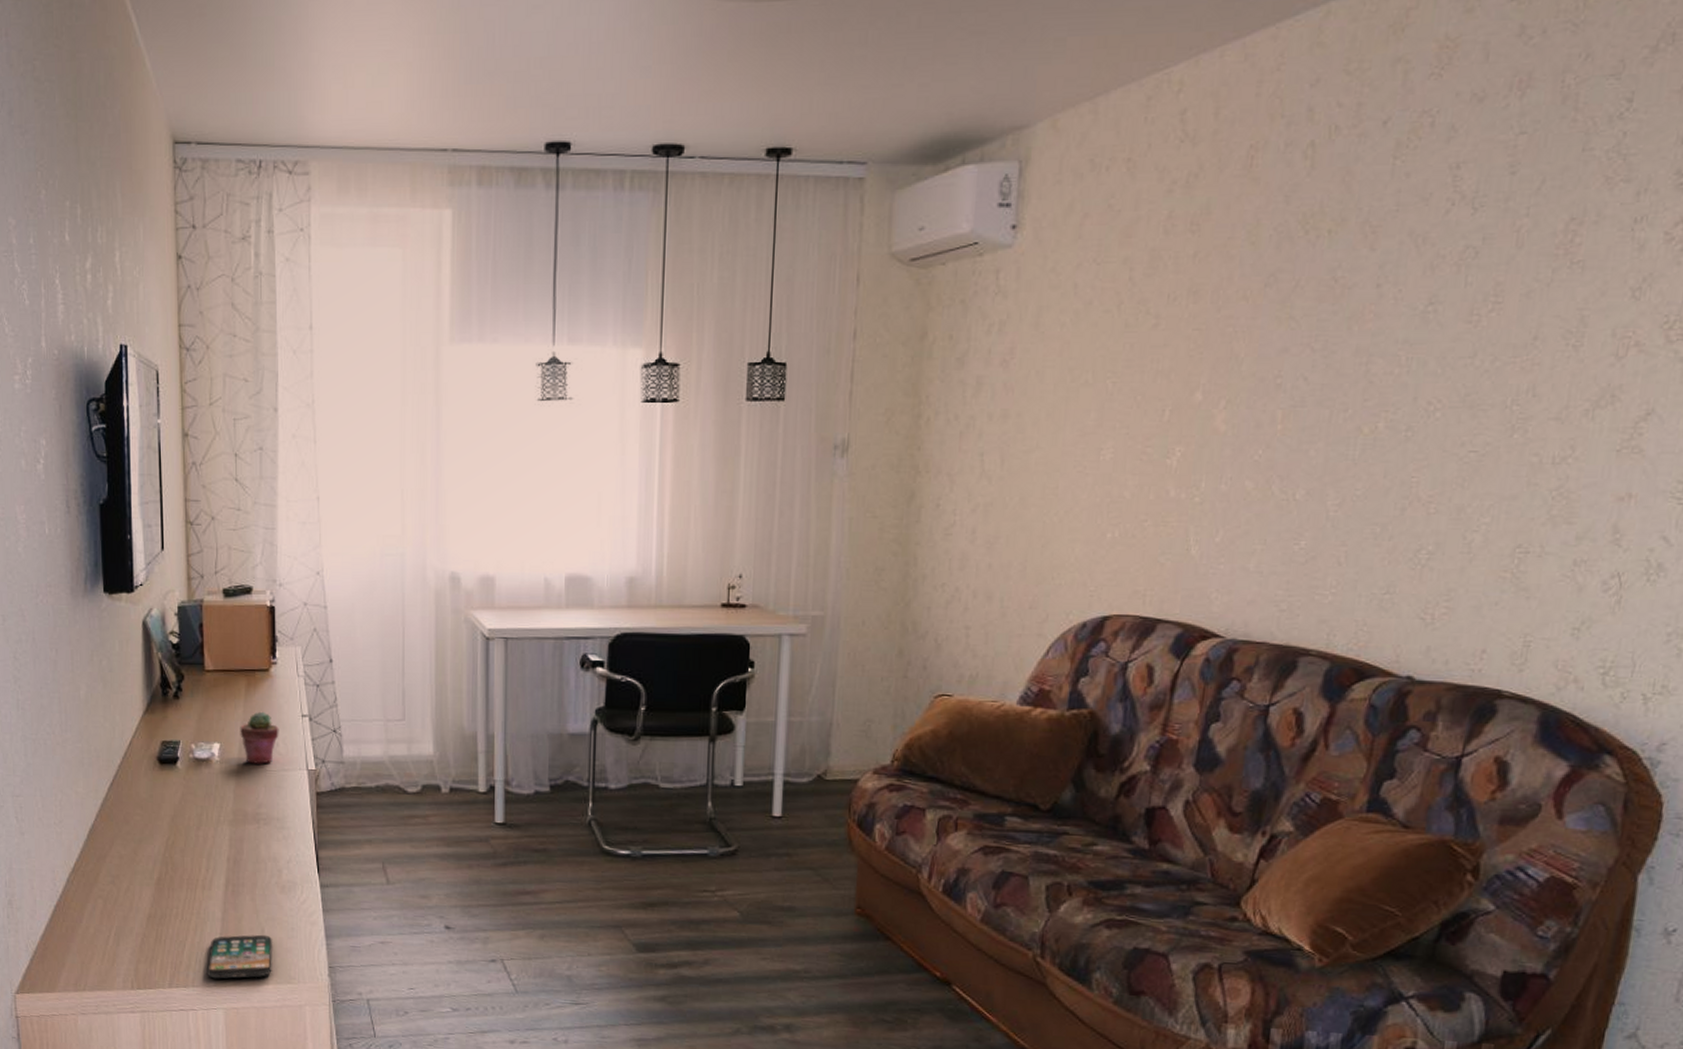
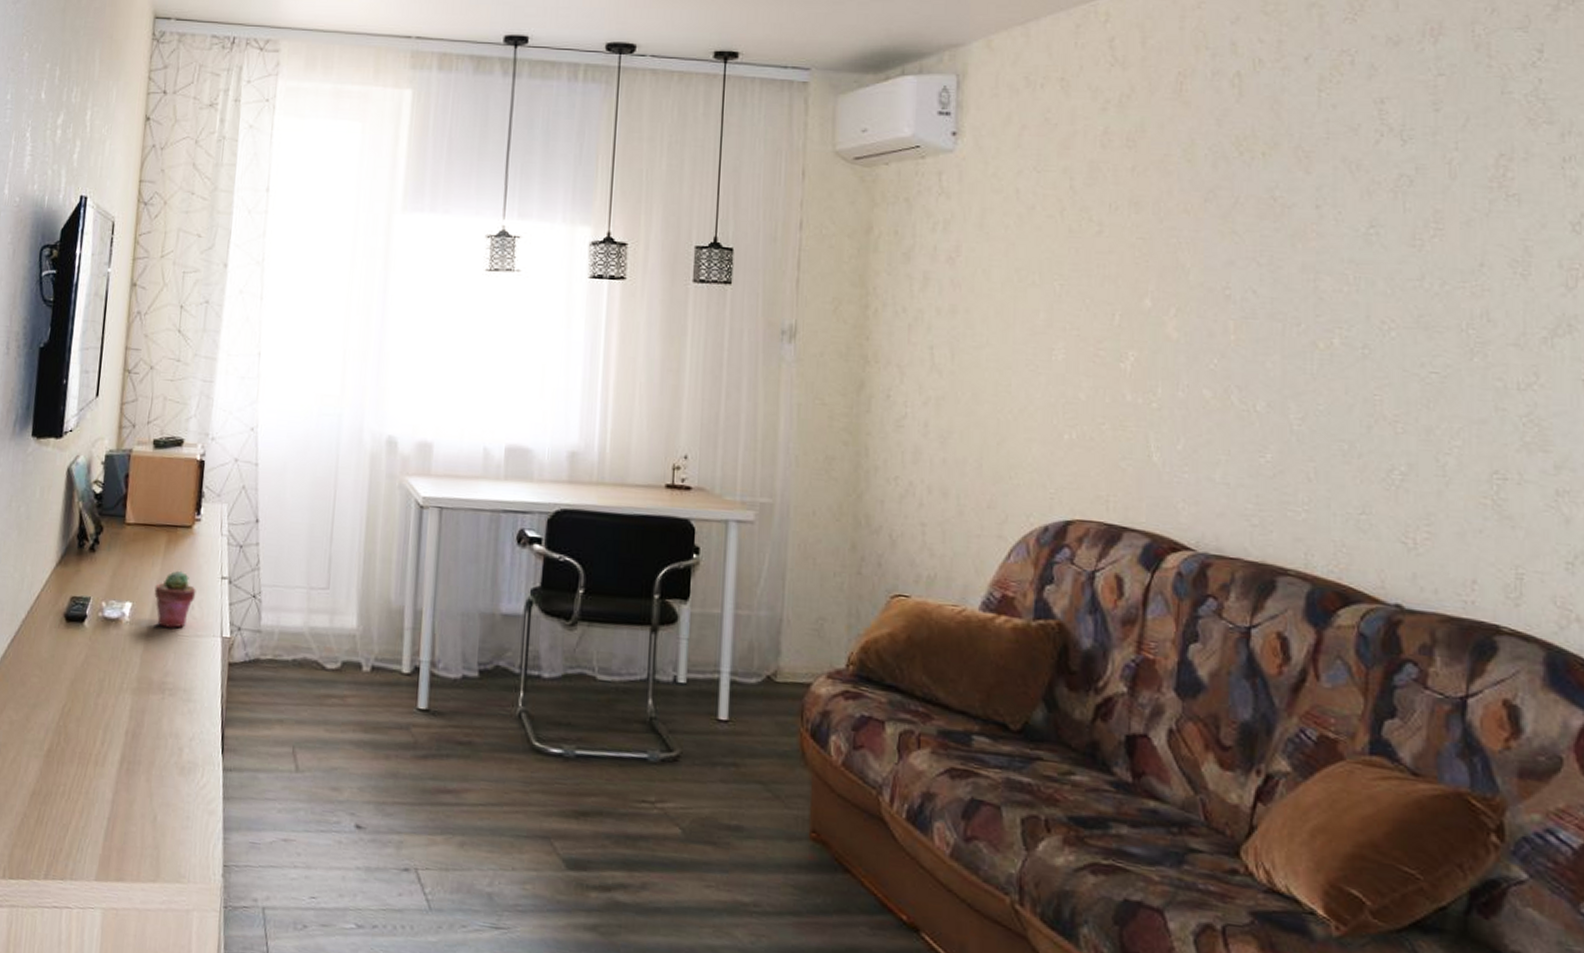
smartphone: present [207,934,272,979] -> none [88,821,164,873]

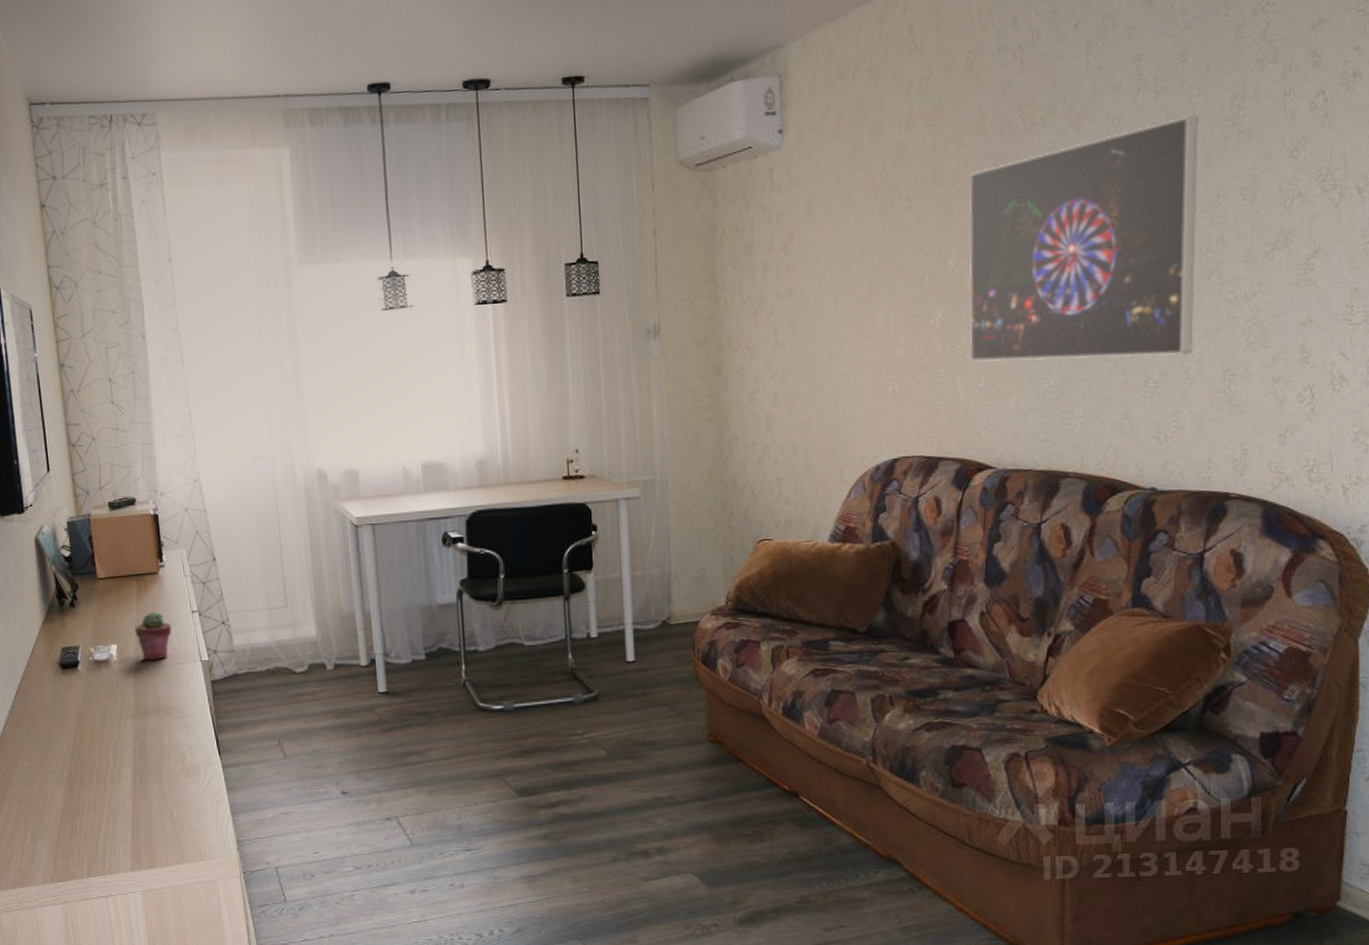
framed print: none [1166,171,1456,447] -> present [969,115,1198,362]

